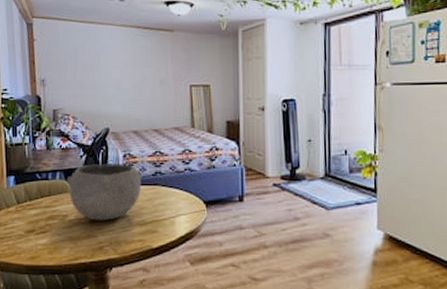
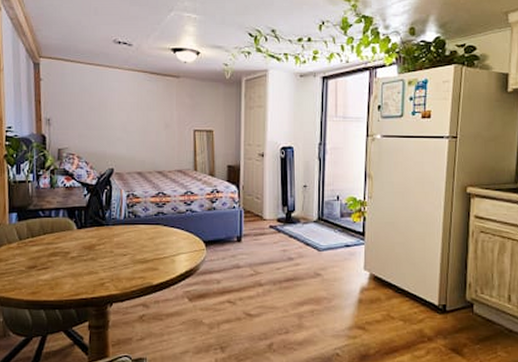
bowl: present [66,164,143,221] -> none [69,203,146,258]

